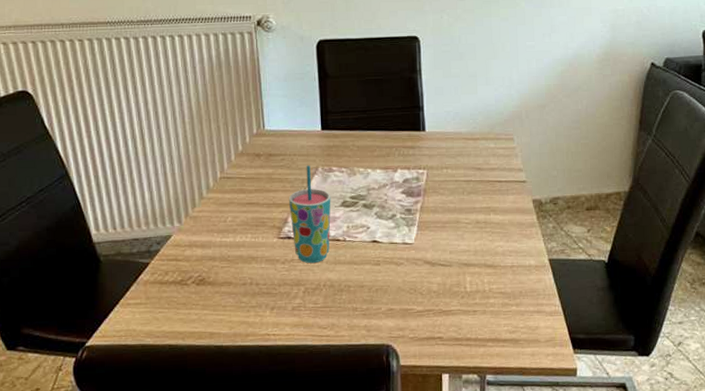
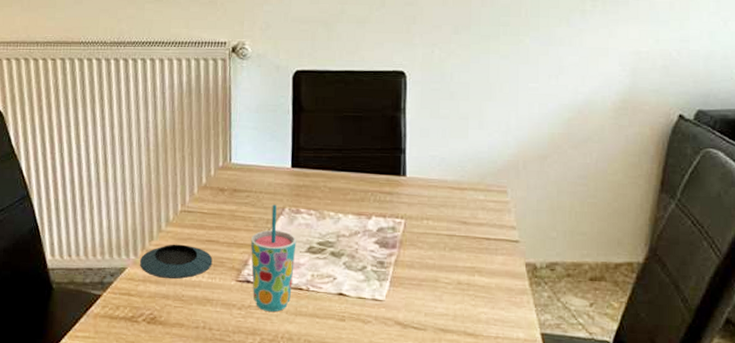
saucer: none [184,209,254,242] -> present [139,244,213,280]

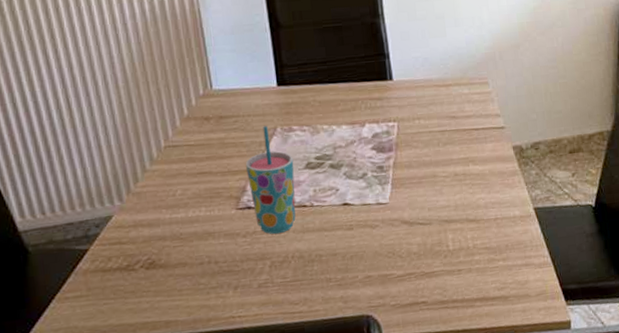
saucer: present [139,244,213,280] -> none [126,181,209,220]

